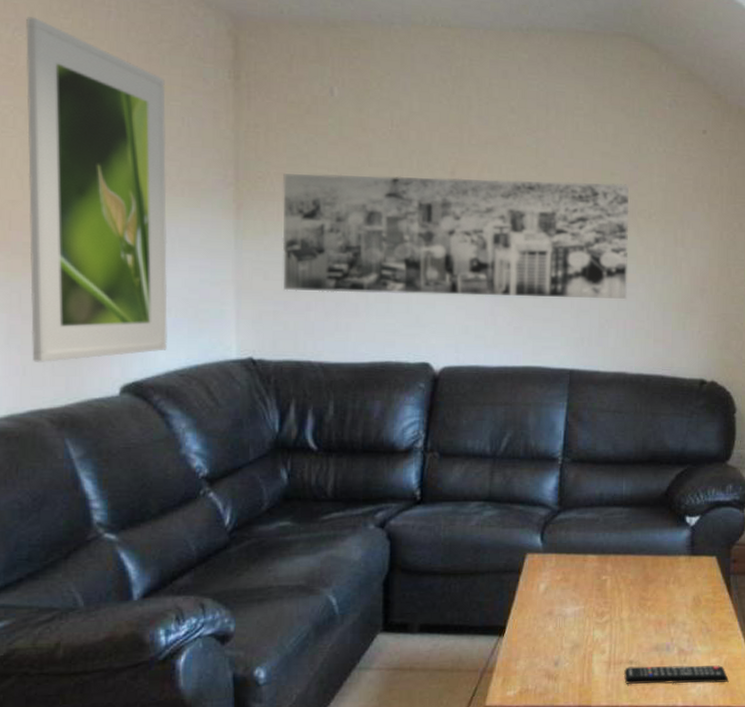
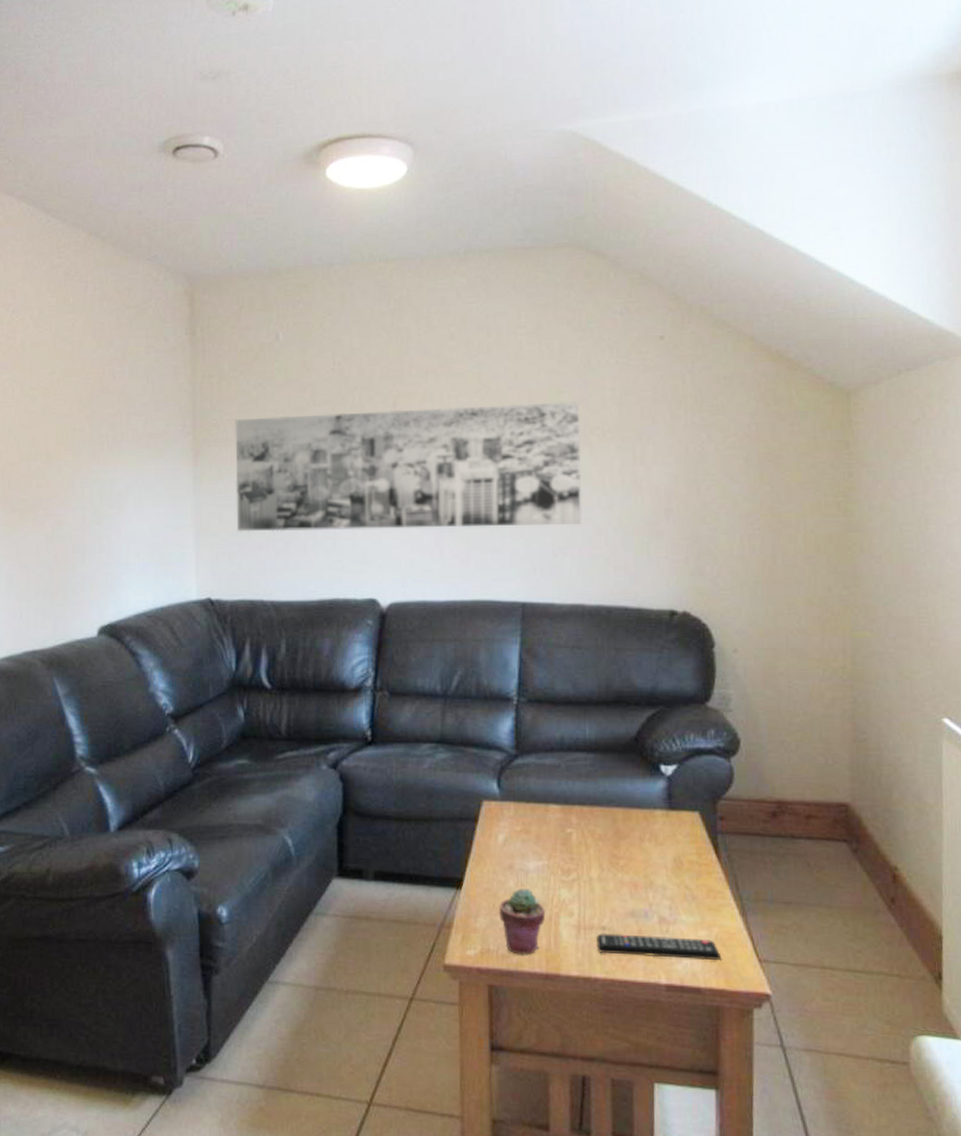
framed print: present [26,17,168,362] -> none [21,299,137,607]
potted succulent: none [537,631,581,692] -> present [498,887,546,955]

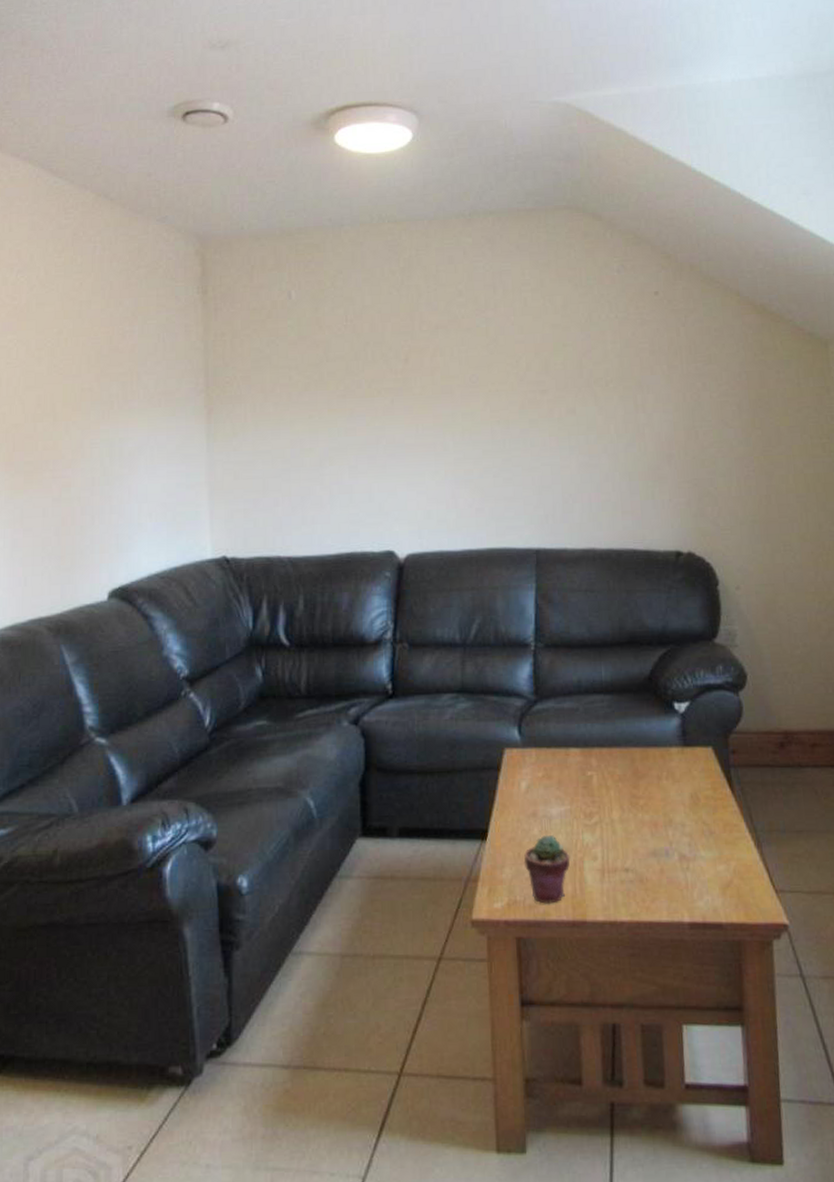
wall art: present [235,401,581,532] -> none [249,354,589,489]
remote control: present [596,933,722,960] -> none [620,872,741,897]

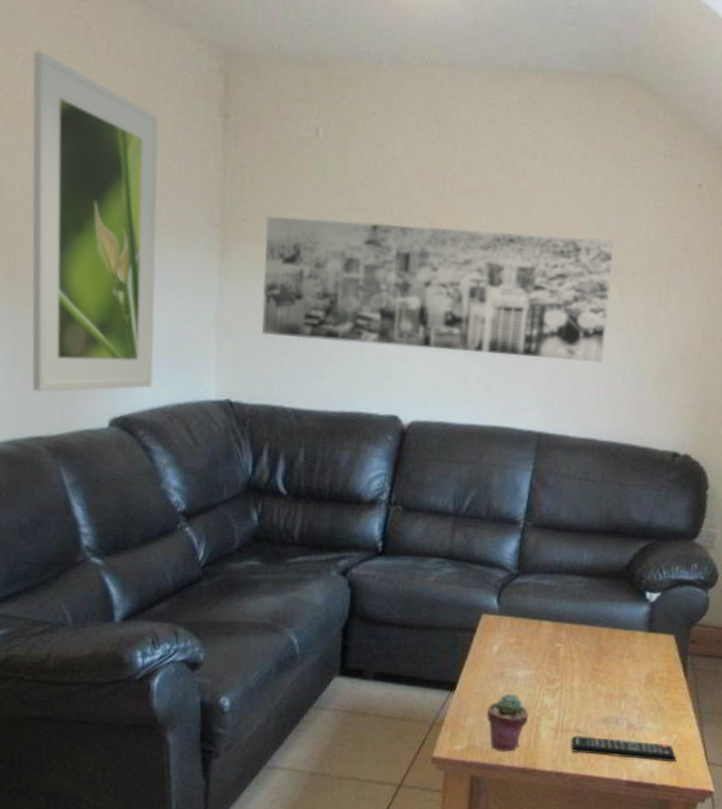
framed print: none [27,260,149,573] -> present [31,50,159,392]
wall art: none [249,354,589,489] -> present [262,216,614,362]
remote control: none [620,872,741,897] -> present [570,735,677,762]

